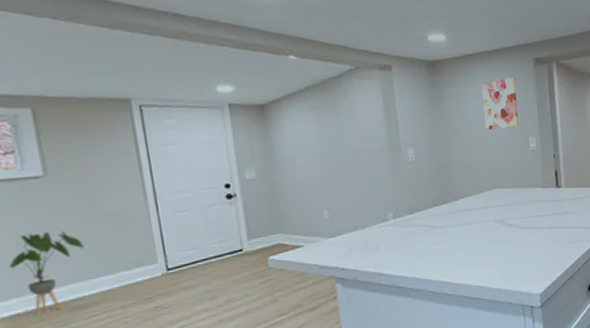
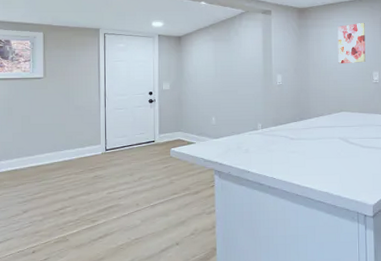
house plant: present [8,231,84,315] -> none [16,115,59,171]

